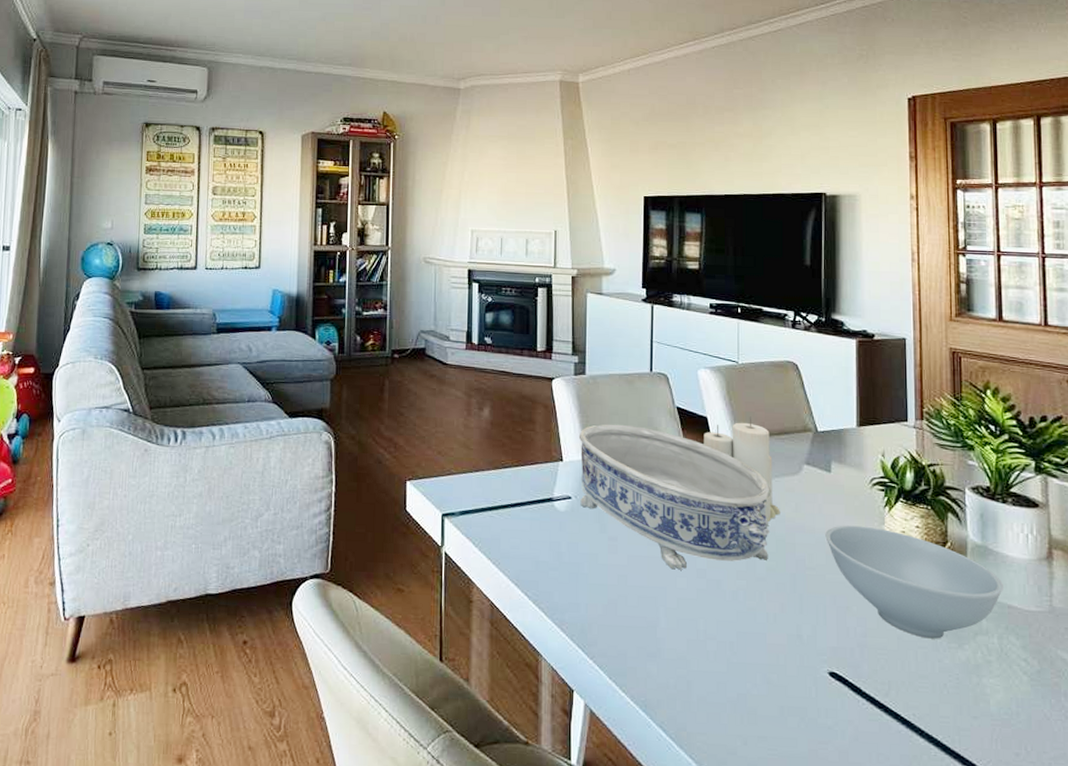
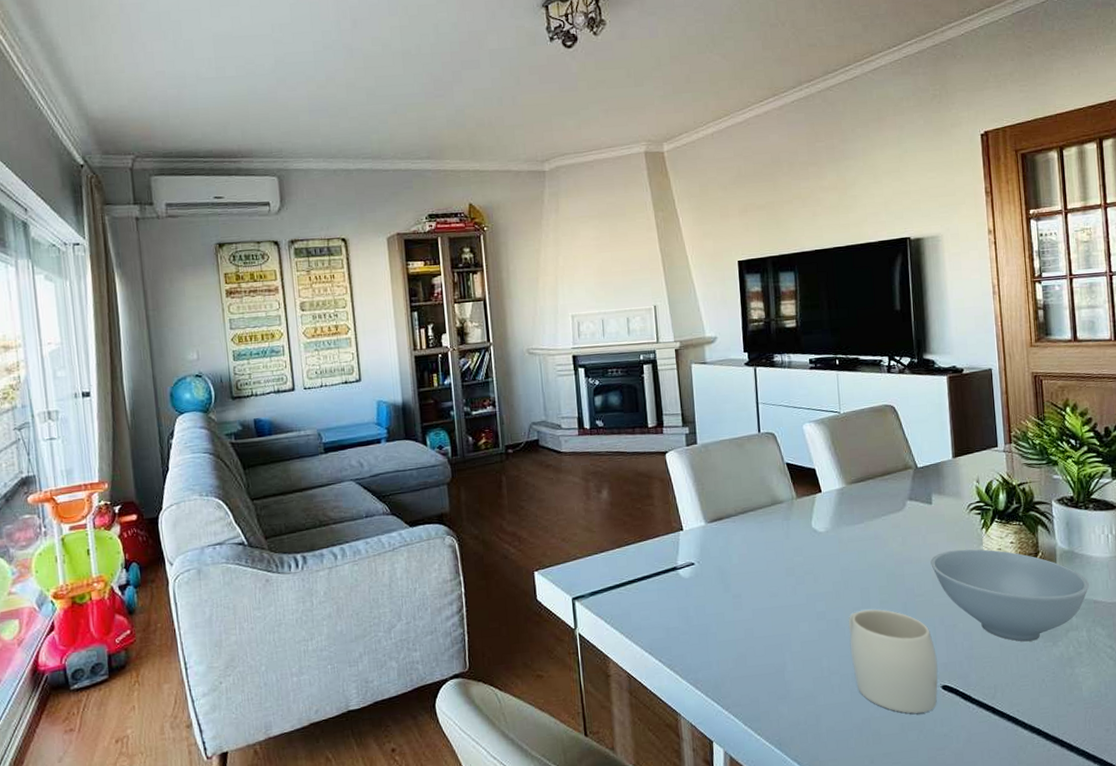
decorative bowl: present [579,424,771,570] -> none [696,486,881,616]
candle: present [704,416,780,521] -> none [813,462,889,558]
mug: none [730,574,826,698] -> present [848,609,938,714]

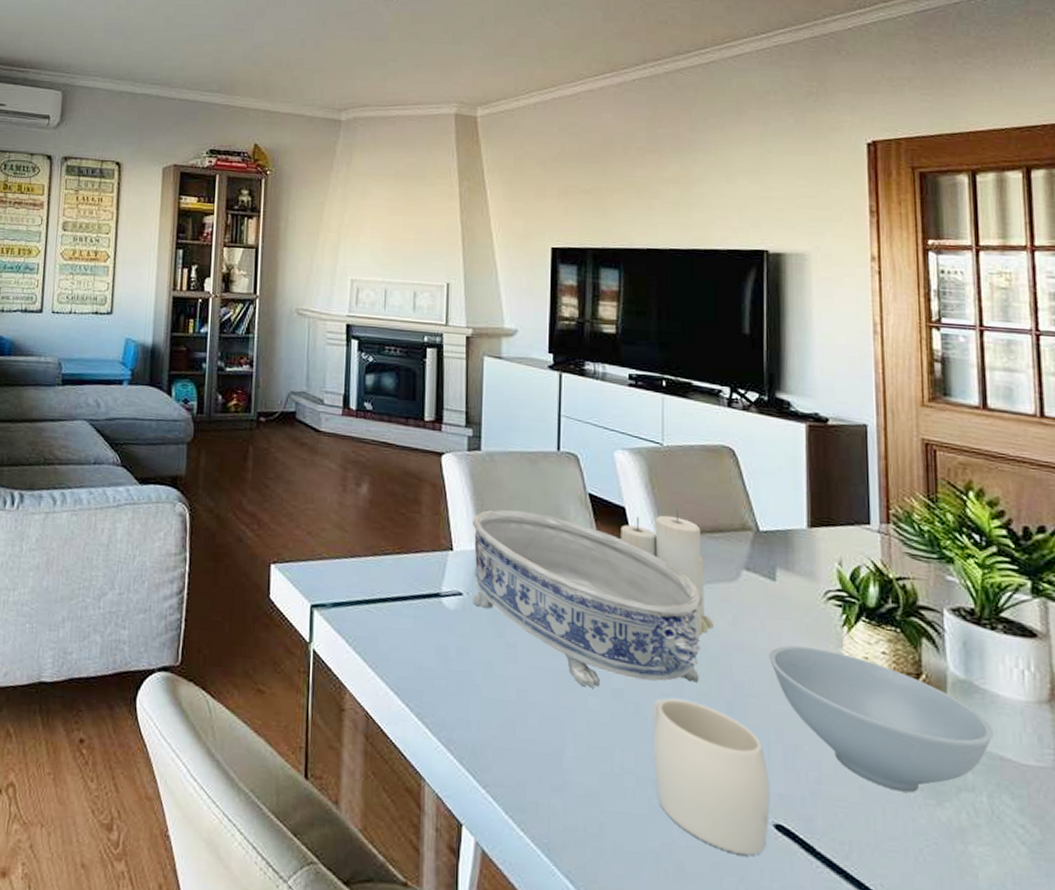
decorative bowl: none [696,486,881,616] -> present [473,509,703,688]
candle: none [813,462,889,558] -> present [621,509,714,636]

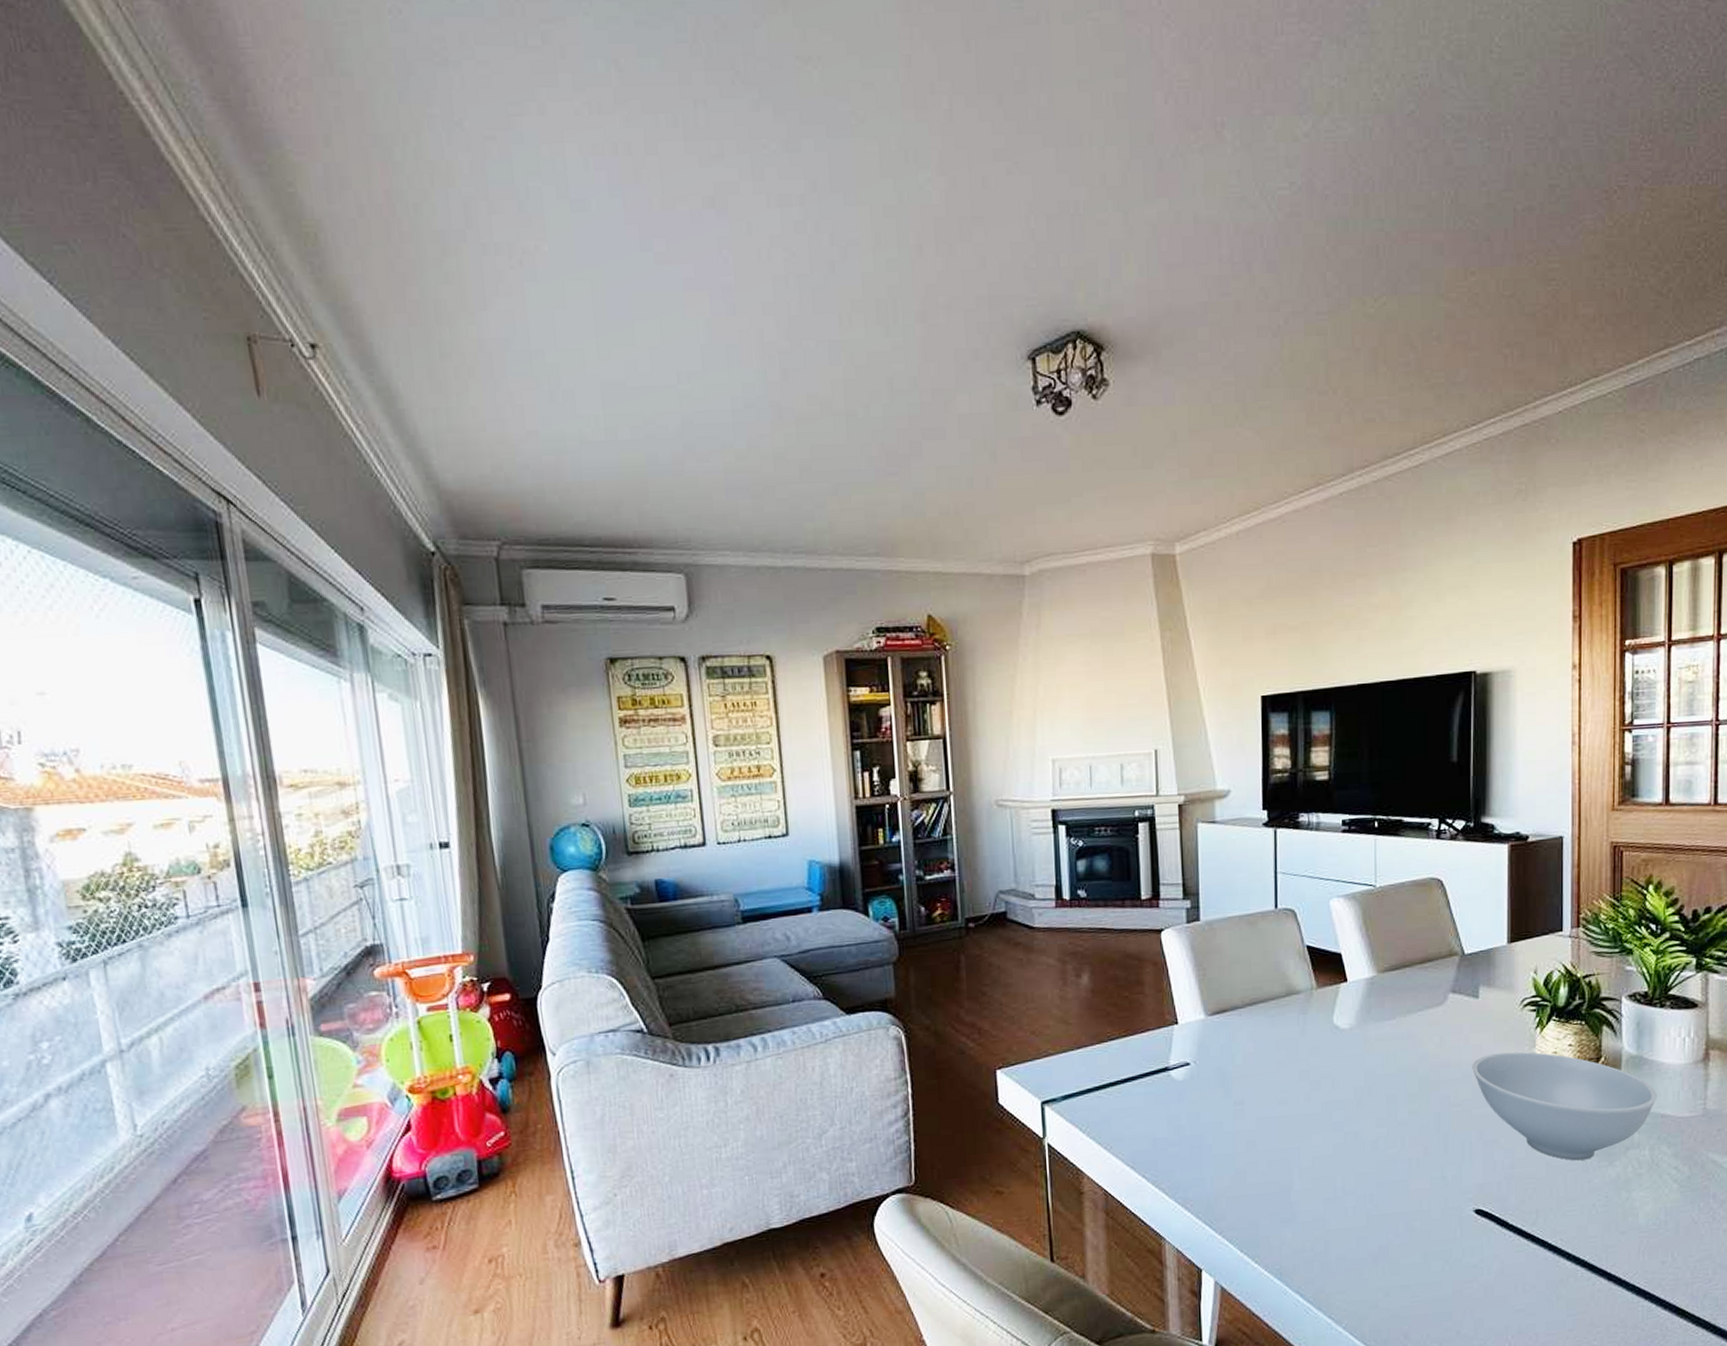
decorative bowl: present [473,509,703,688] -> none [1196,973,1414,1127]
candle: present [621,509,714,636] -> none [1338,946,1423,1061]
mug: present [652,698,770,855] -> none [1369,1120,1471,1241]

